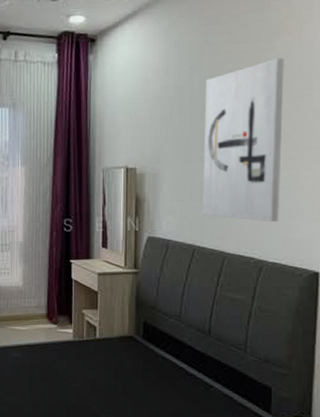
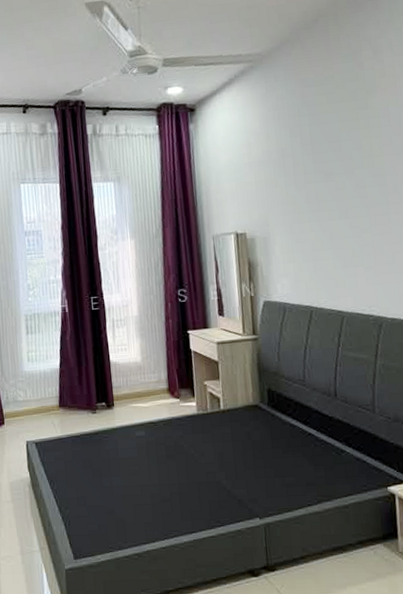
wall art: present [202,57,284,223] -> none [307,114,394,278]

